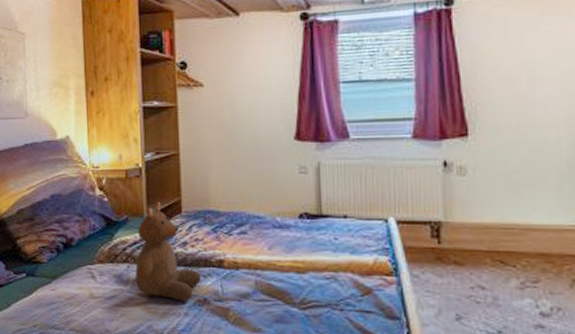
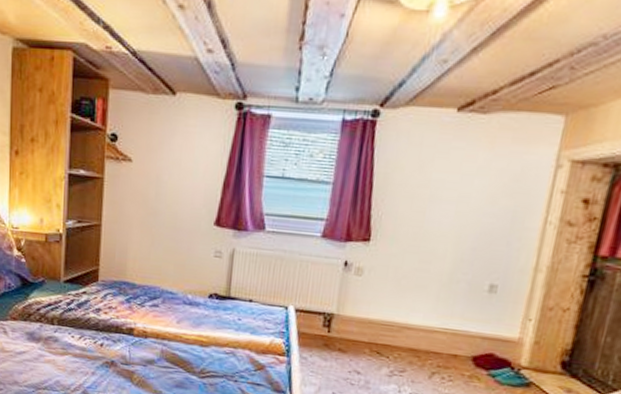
teddy bear: present [135,201,201,302] -> none [47,267,111,362]

